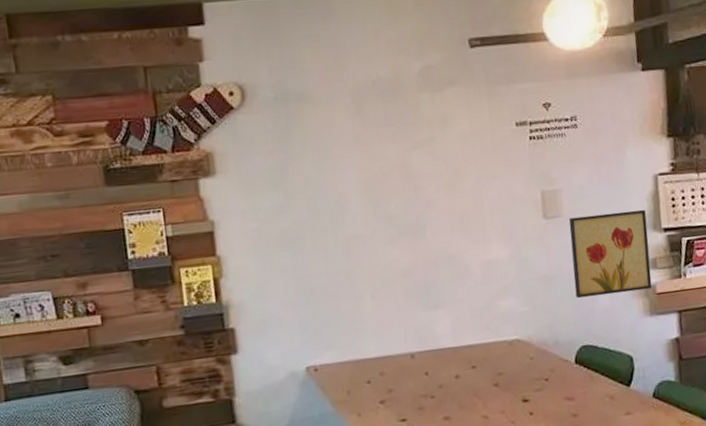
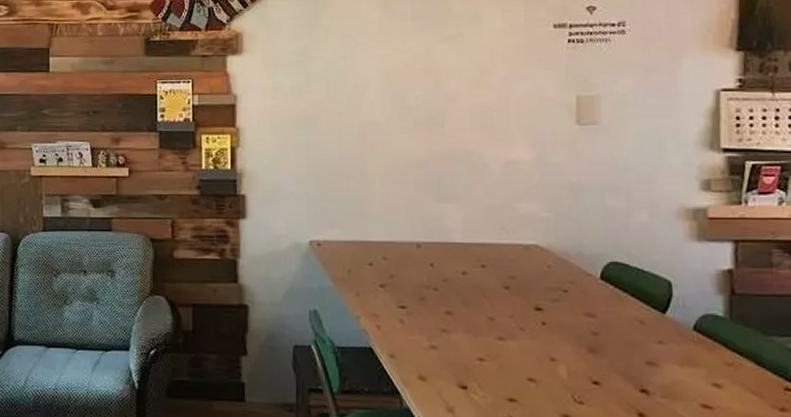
wall art: present [568,209,653,299] -> none [606,125,703,212]

